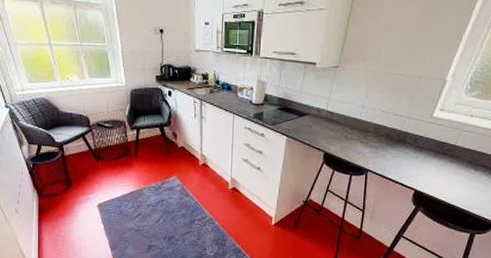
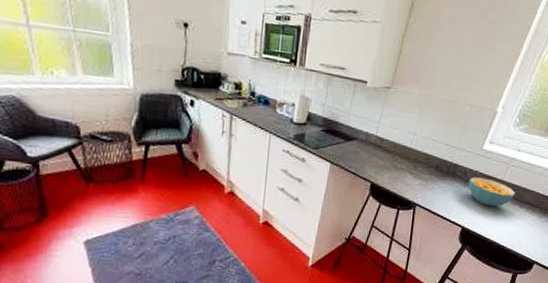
cereal bowl: none [419,143,470,170] -> present [468,177,515,207]

